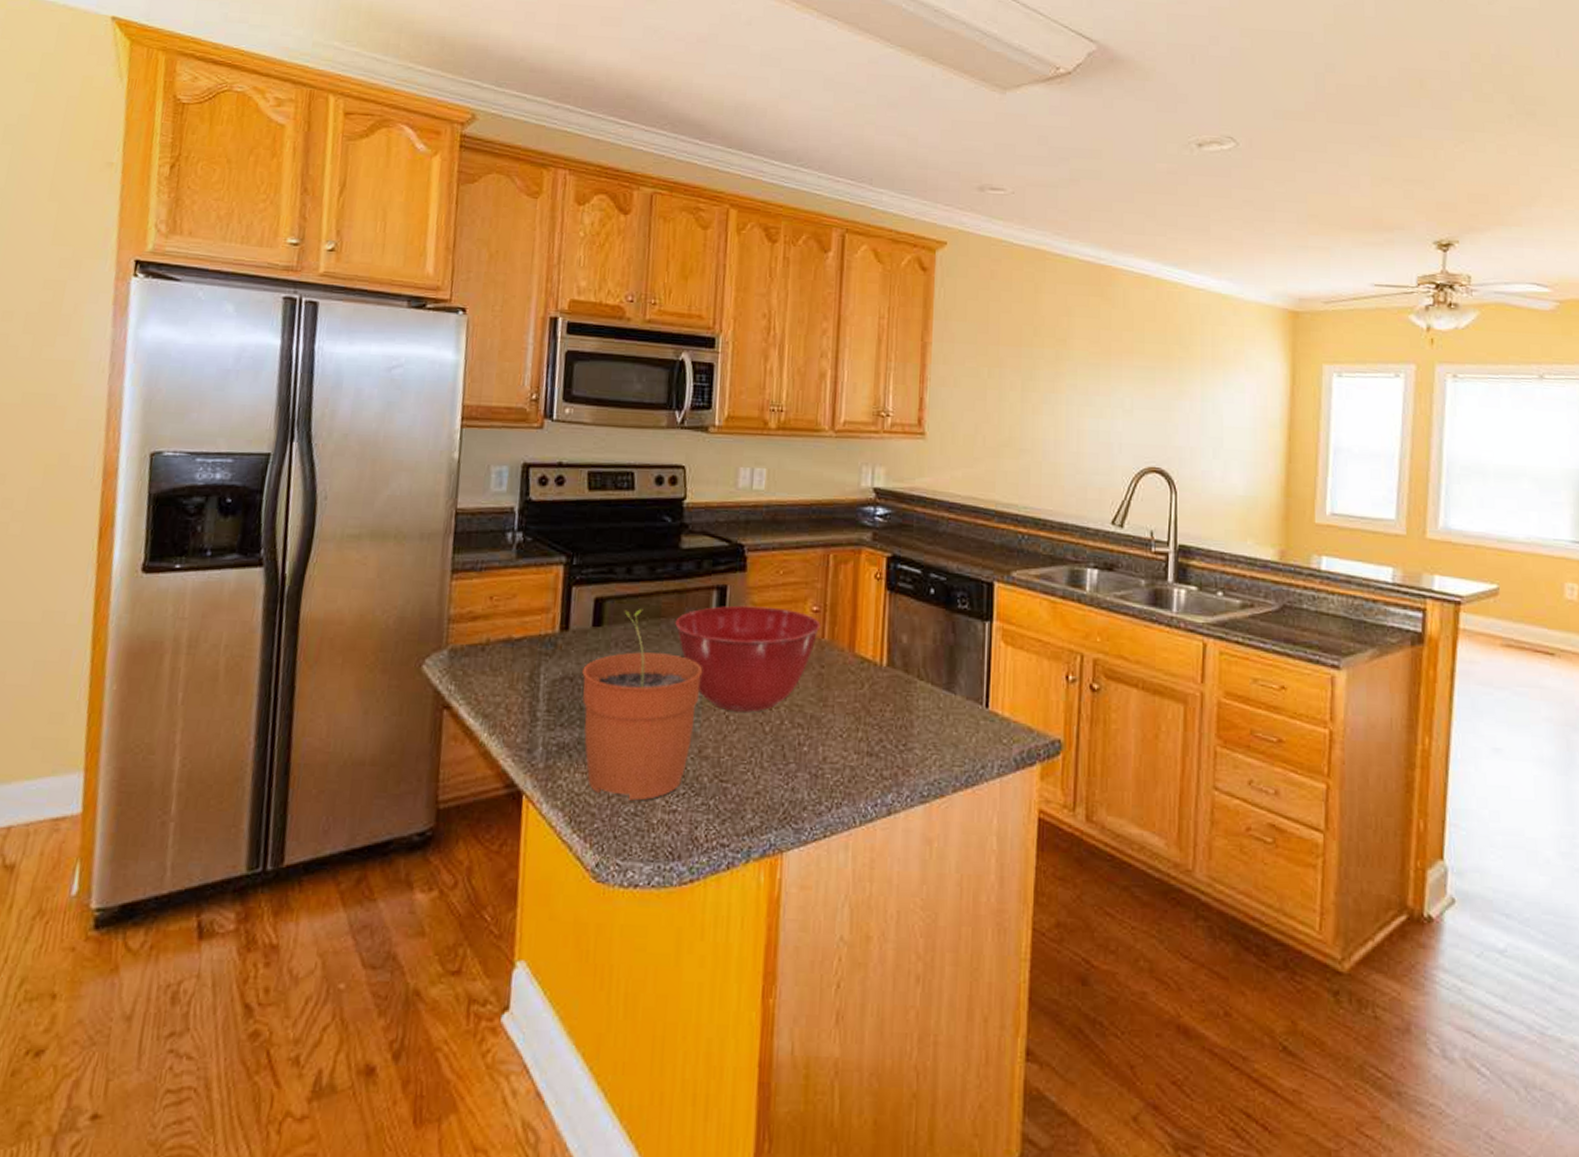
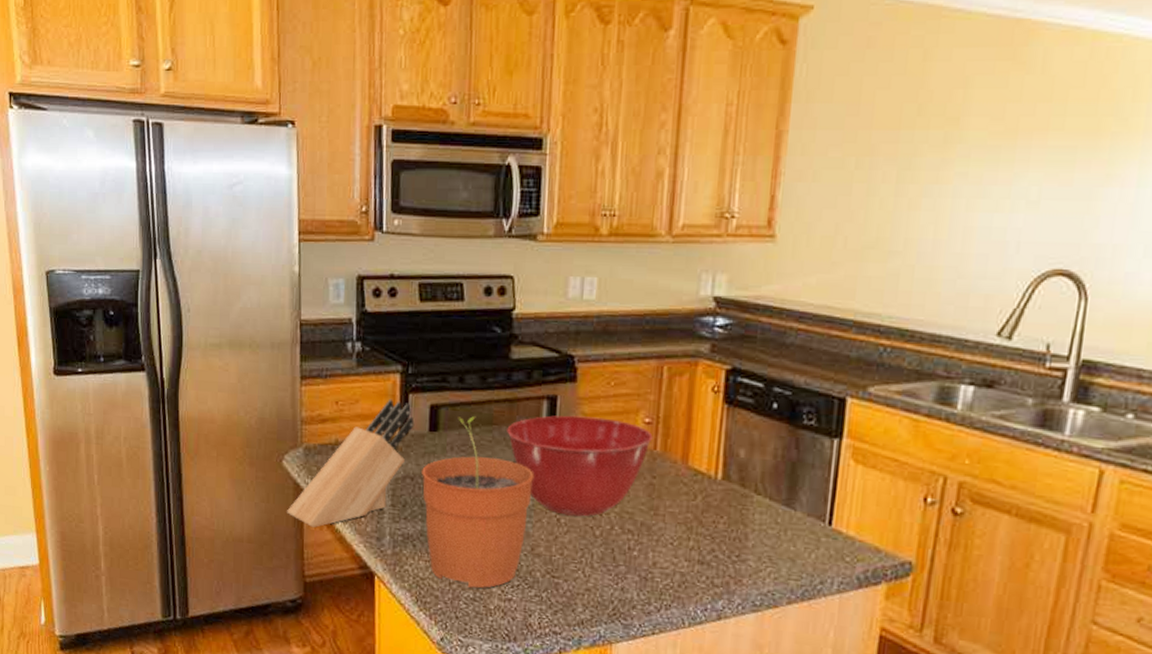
knife block: none [423,592,577,743] -> present [287,399,415,529]

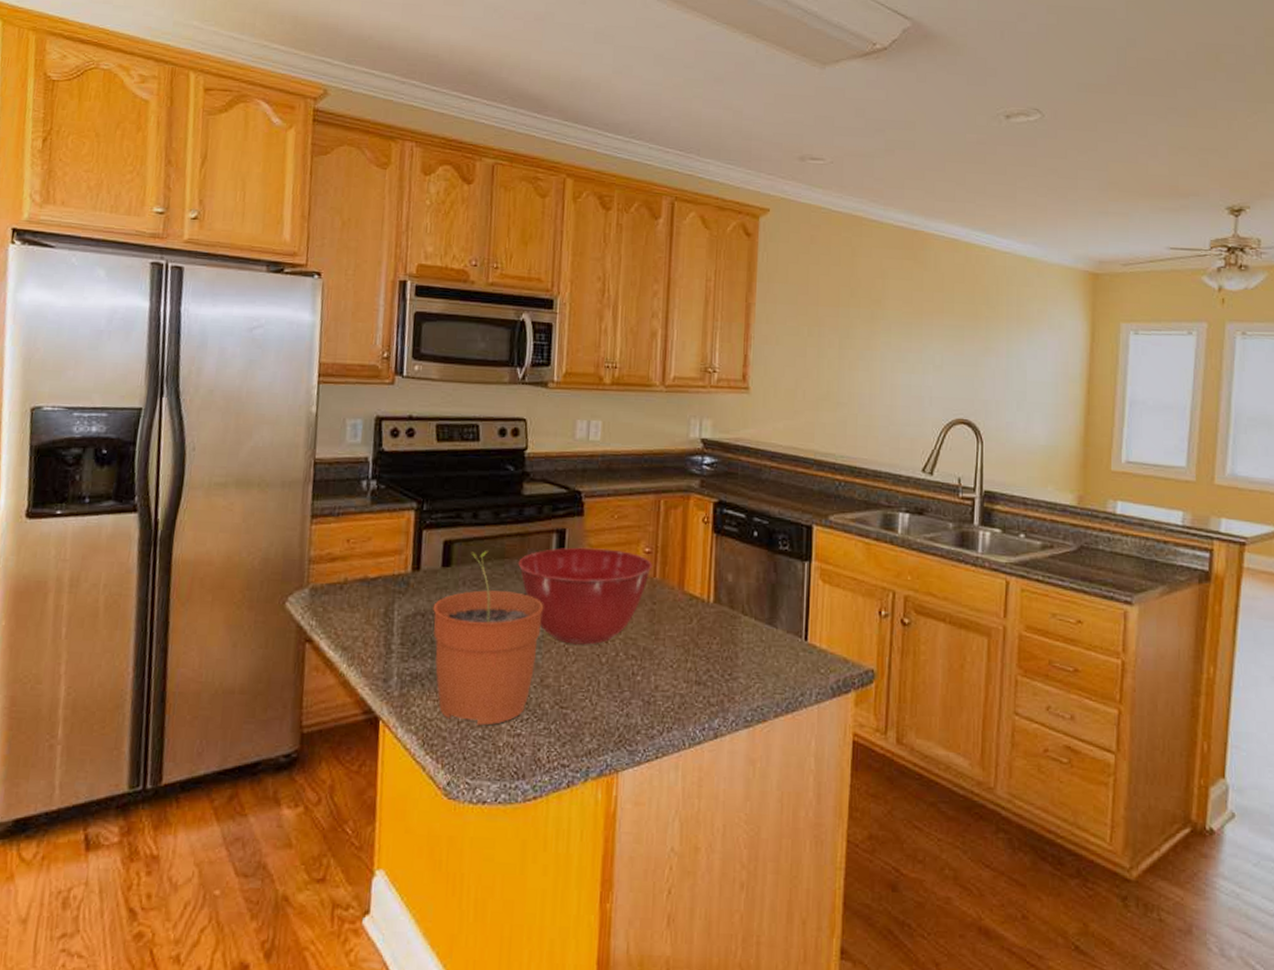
knife block: present [287,399,415,529] -> none [287,535,428,674]

